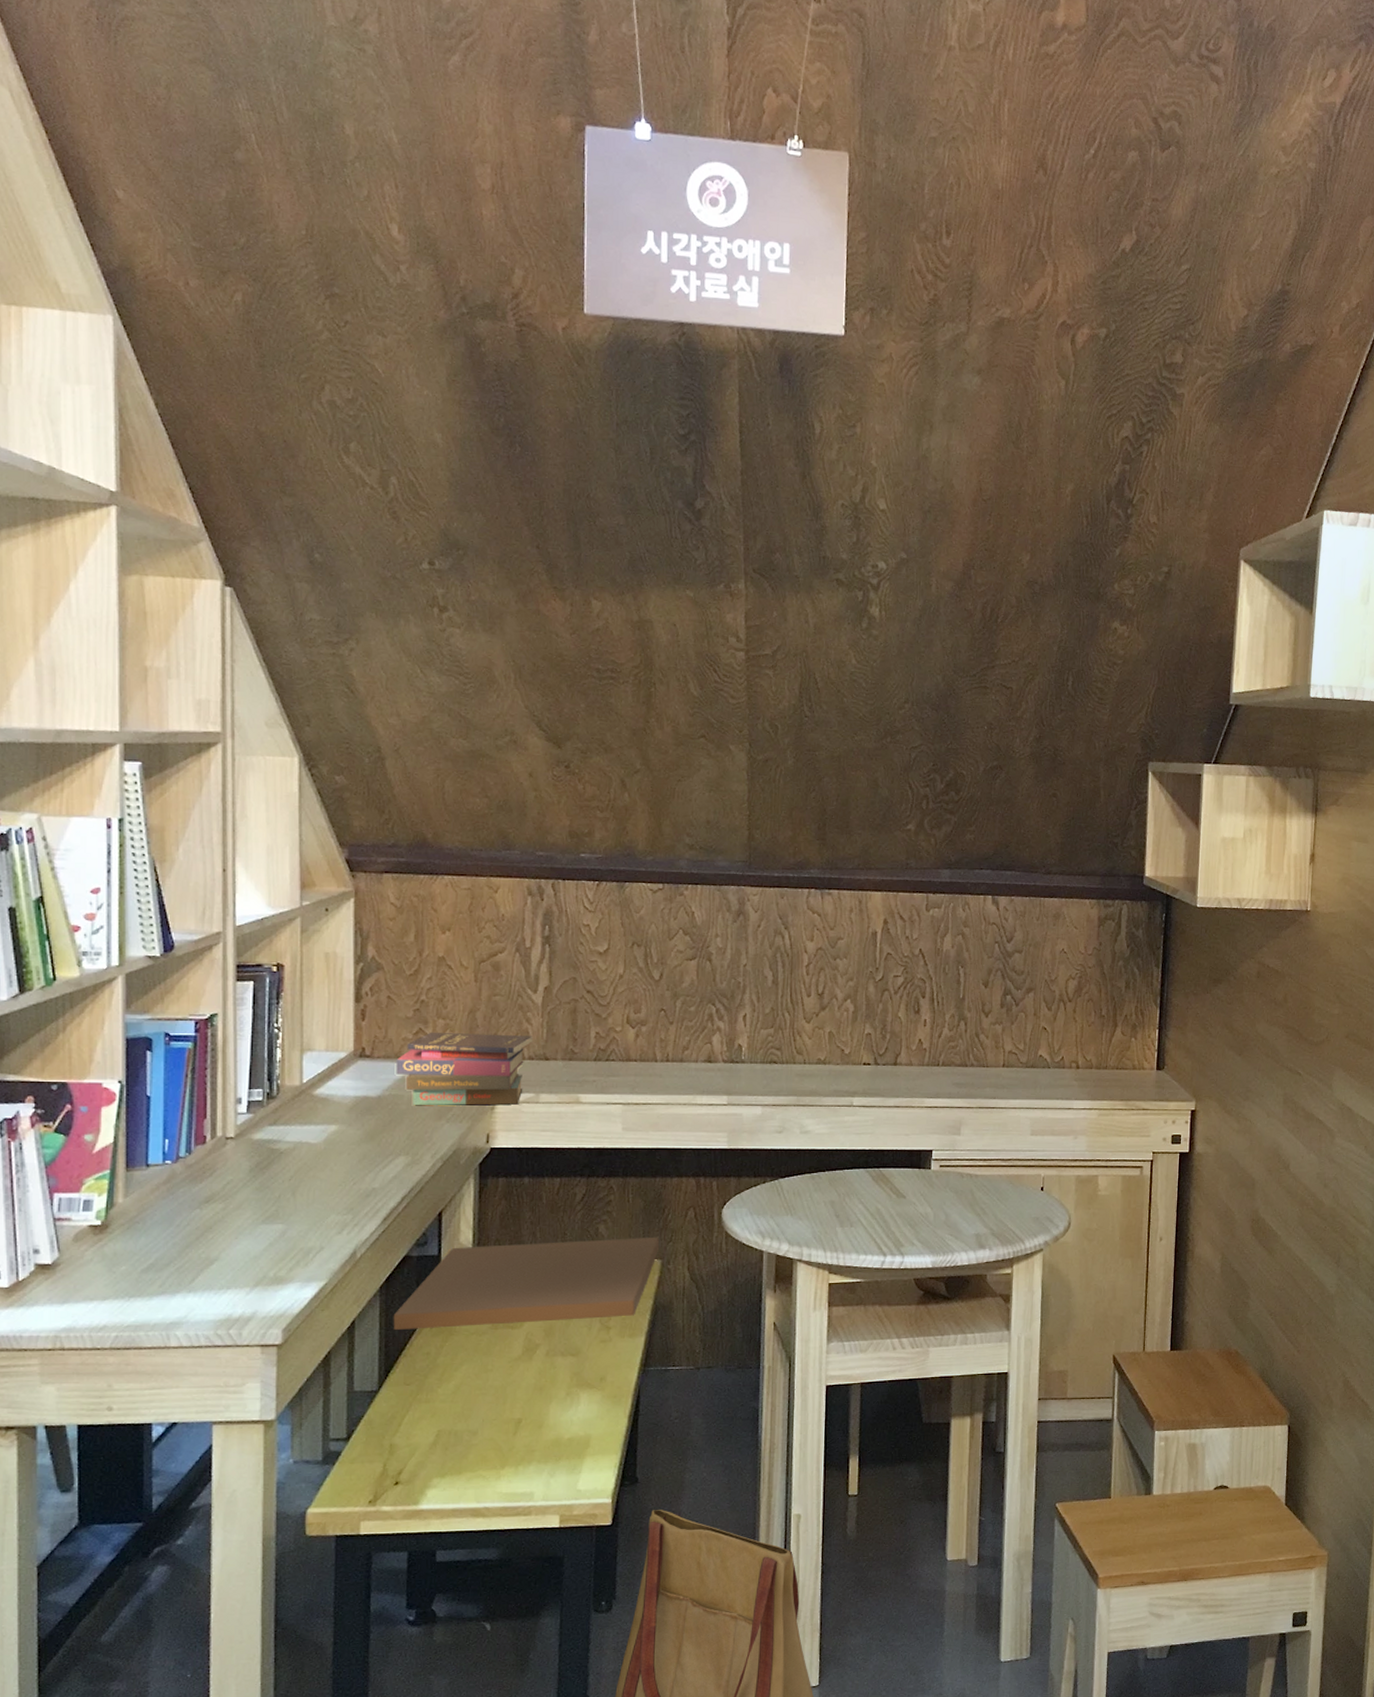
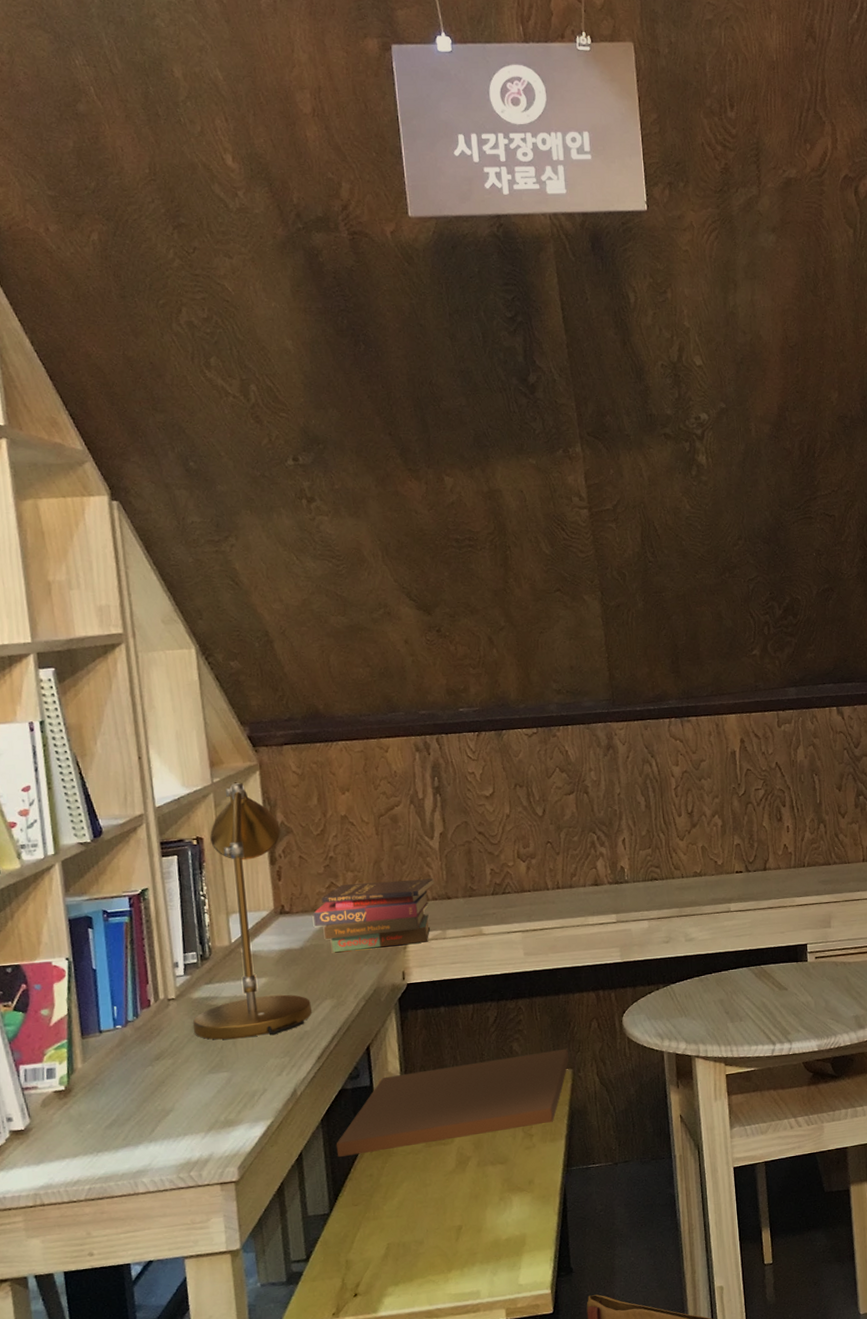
desk lamp: none [251,909,382,1189] -> present [193,783,312,1040]

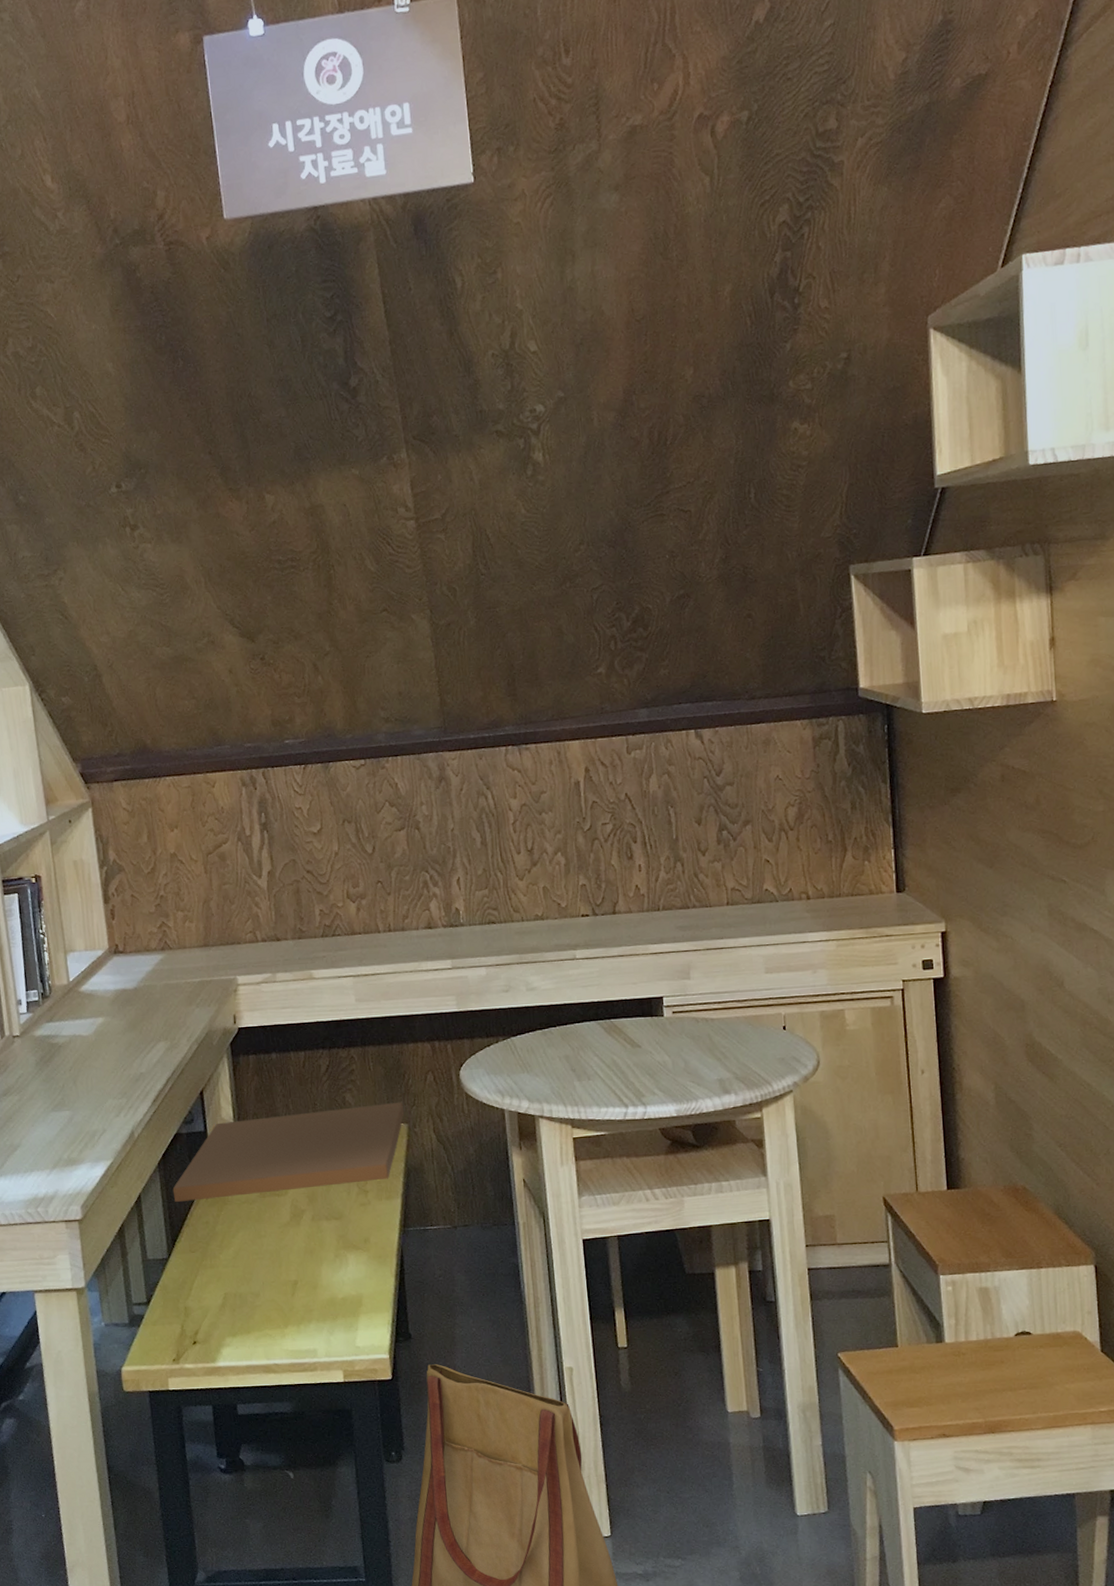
desk lamp: present [193,783,312,1040] -> none [36,820,147,1079]
books: present [313,878,435,953] -> none [146,919,264,994]

